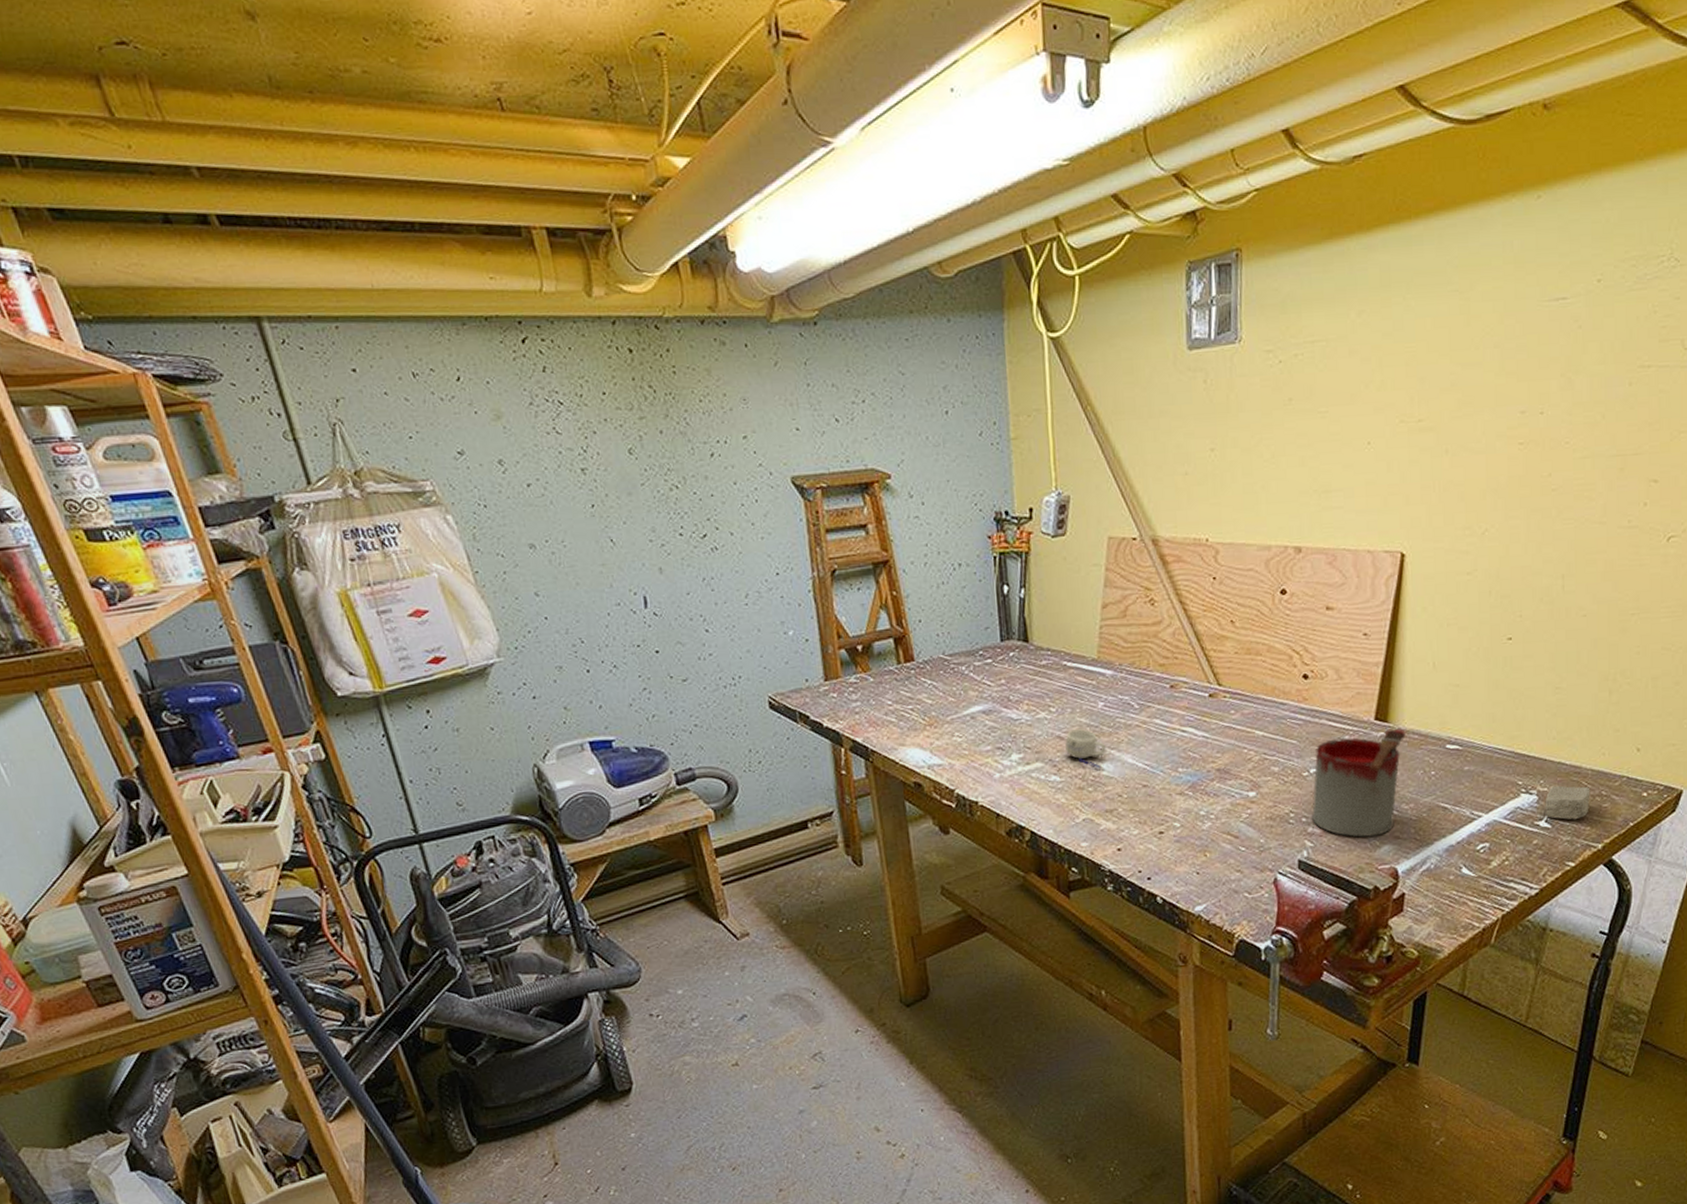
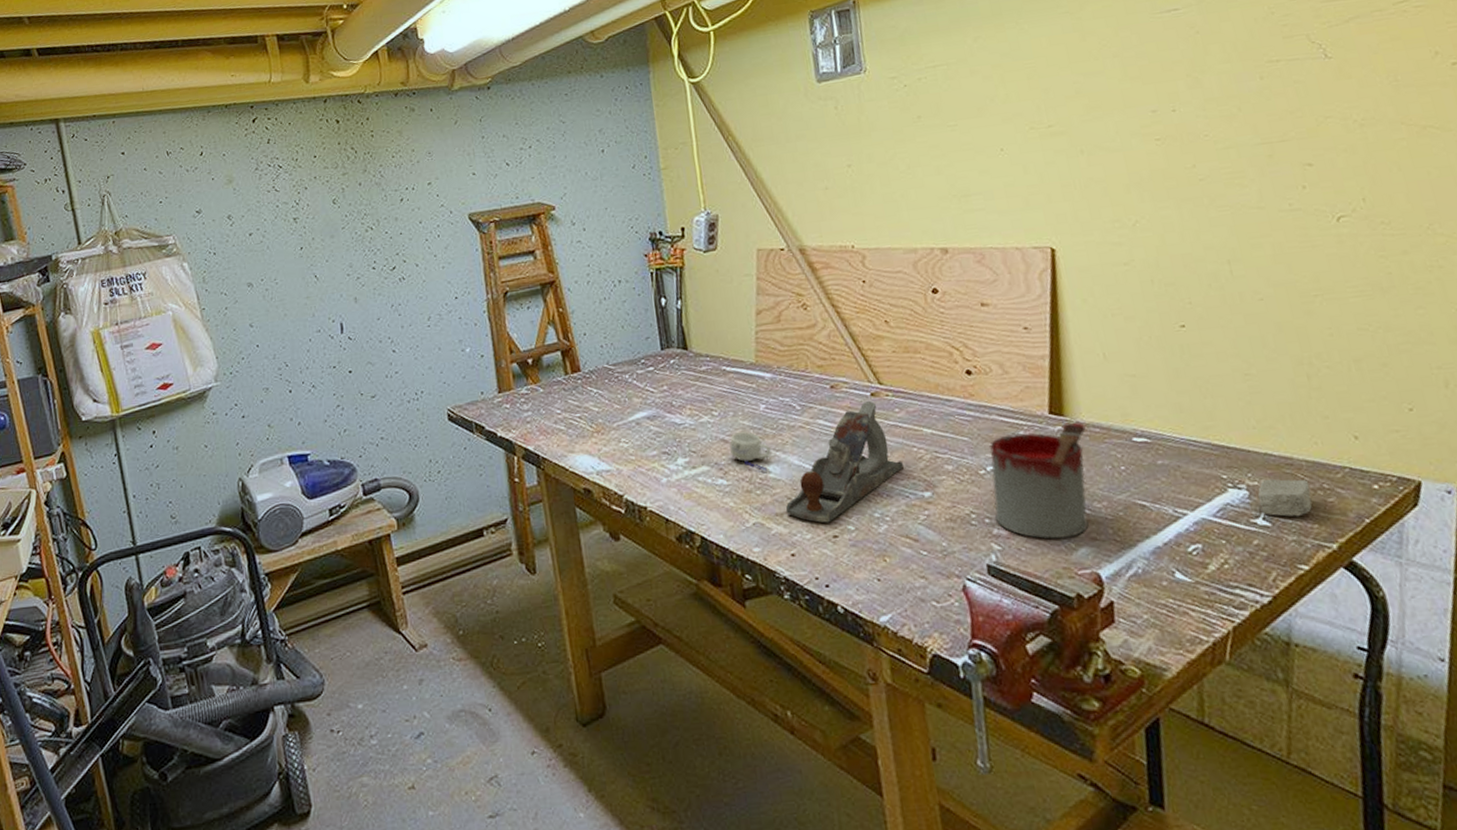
hand plane: none [1115,702,1234,820] -> present [785,401,905,523]

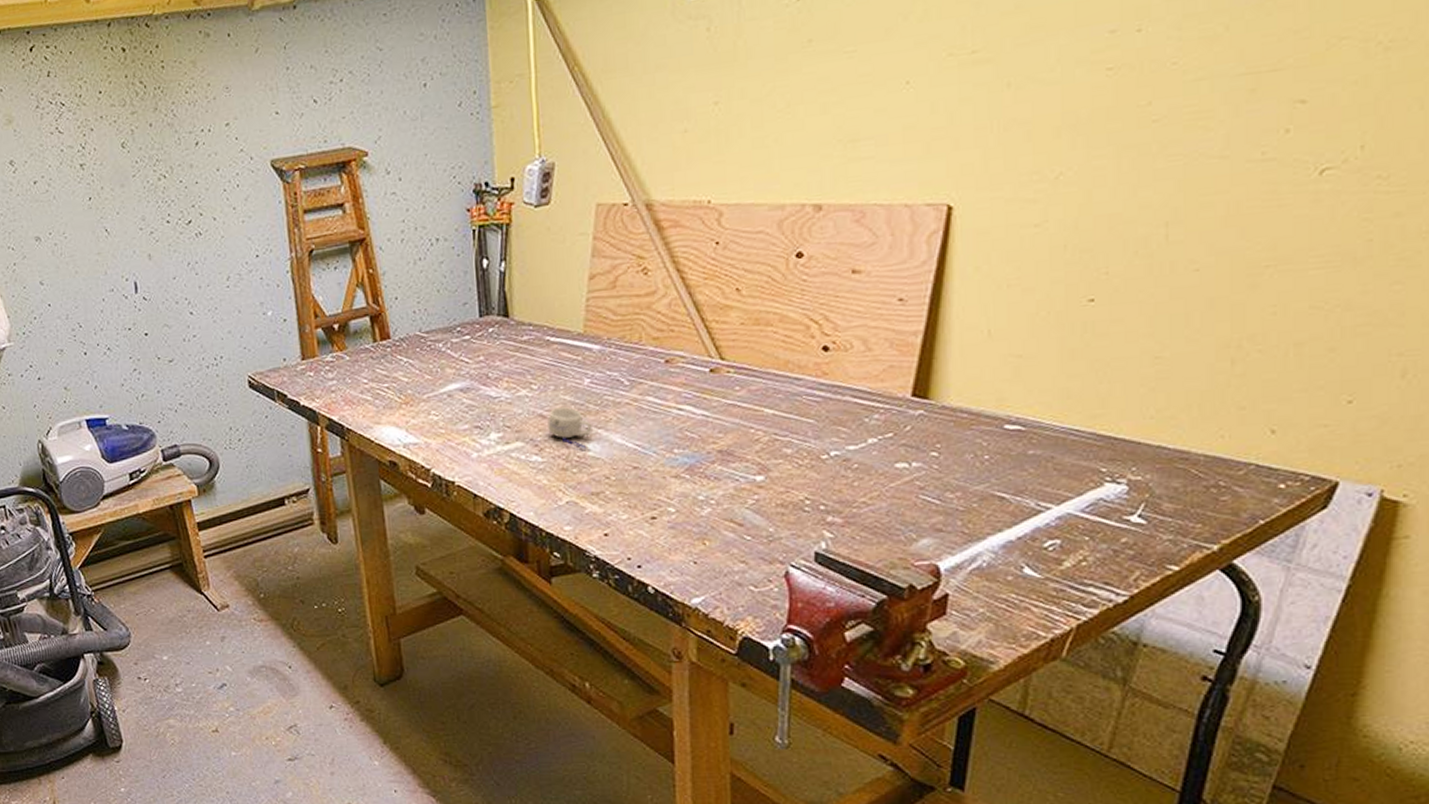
hand plane: present [785,401,905,523] -> none [602,378,738,504]
paint can: present [989,422,1089,539] -> none [832,406,952,529]
soap bar: present [1257,479,1312,517] -> none [1138,474,1203,516]

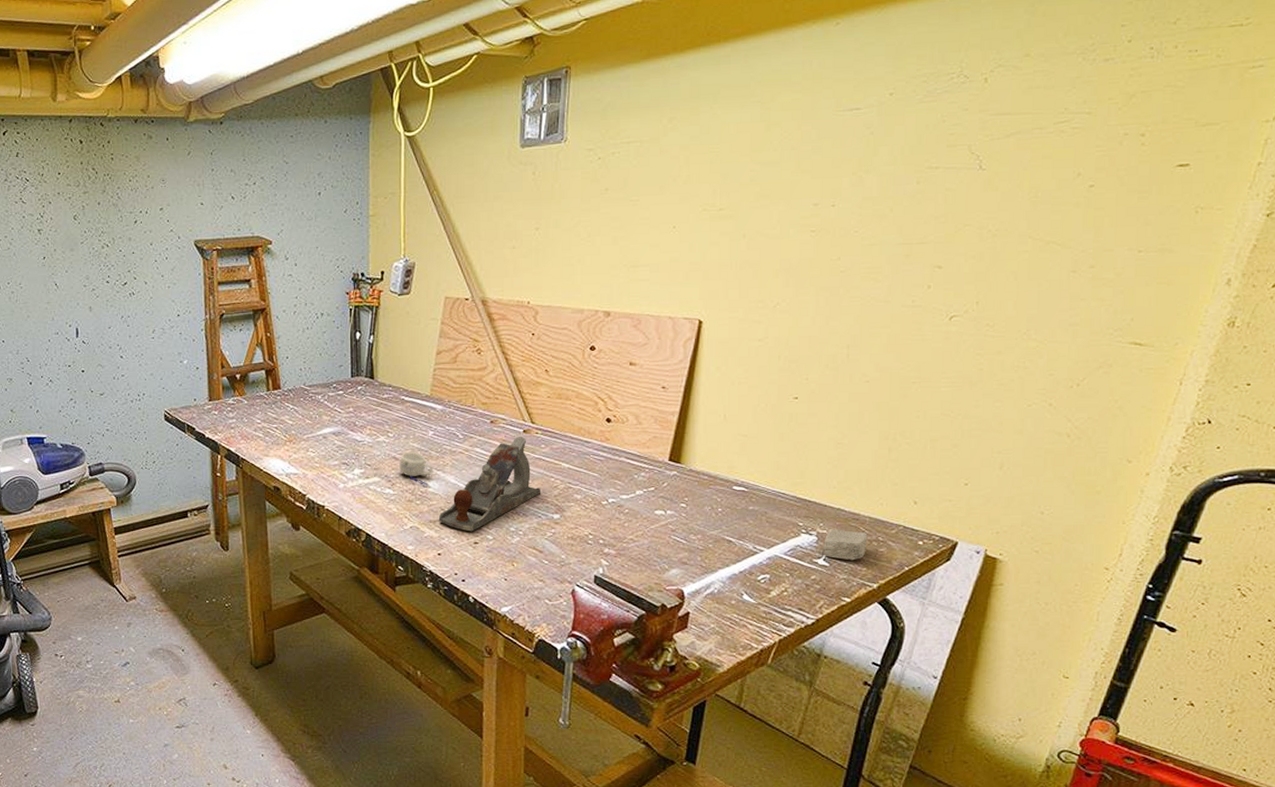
hand plane: none [602,378,738,504] -> present [438,437,542,532]
soap bar: none [1138,474,1203,516] -> present [823,529,868,561]

